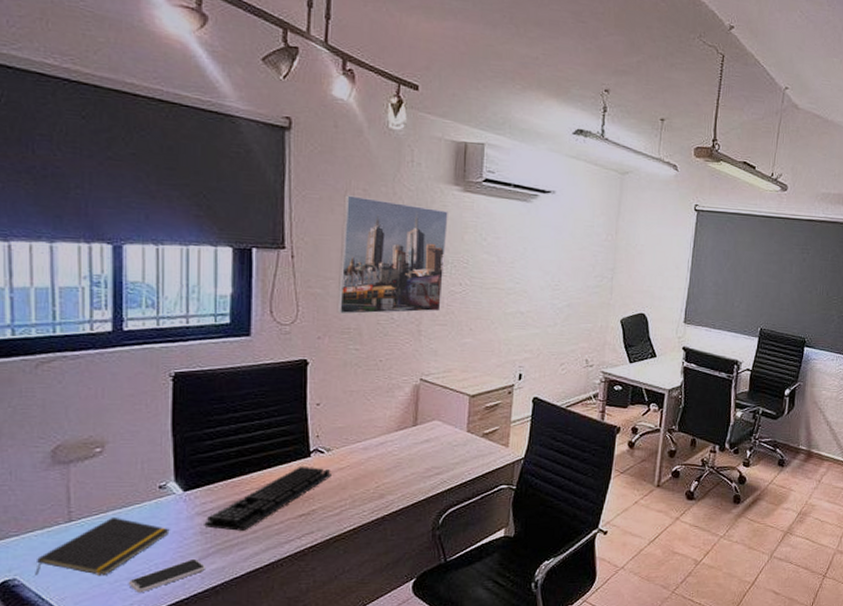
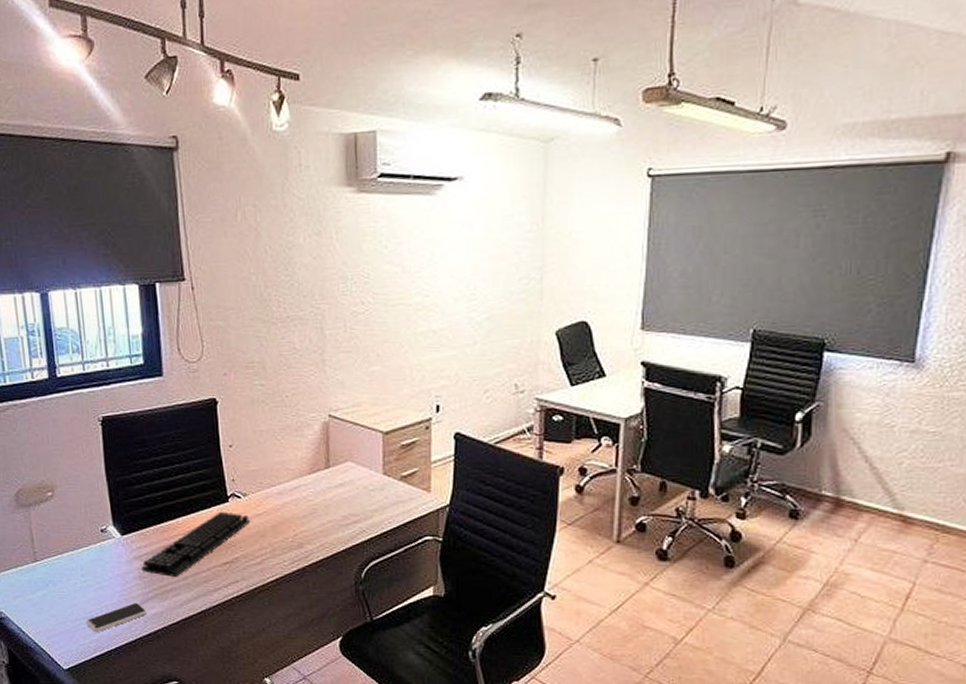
notepad: present [35,516,170,576] -> none [15,558,114,615]
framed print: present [337,195,448,315] -> none [235,213,344,347]

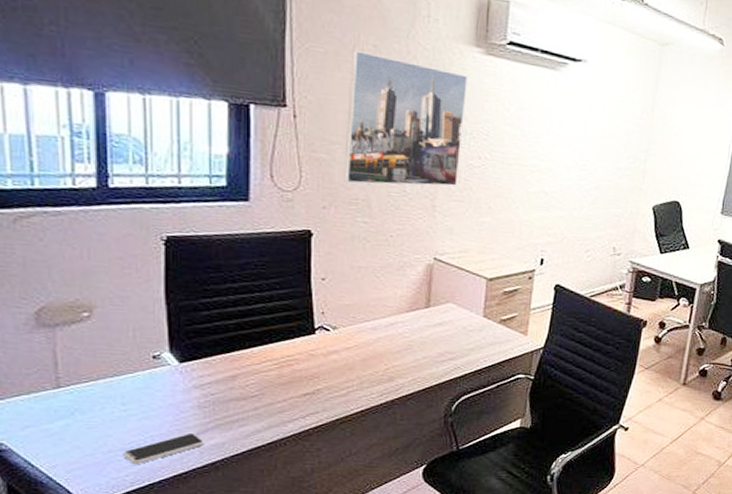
keyboard: present [141,511,250,577] -> none [202,343,338,407]
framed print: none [235,213,344,347] -> present [343,50,468,186]

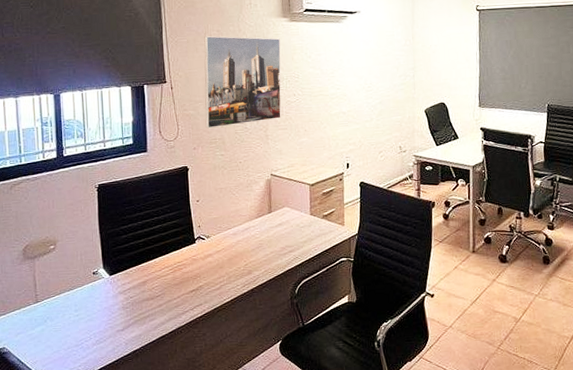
smartphone: present [122,432,206,464] -> none [76,328,129,356]

